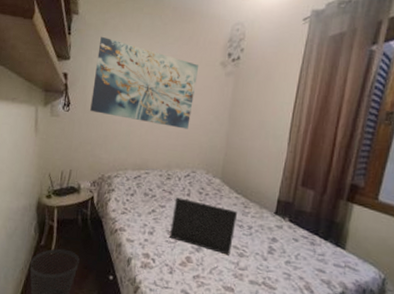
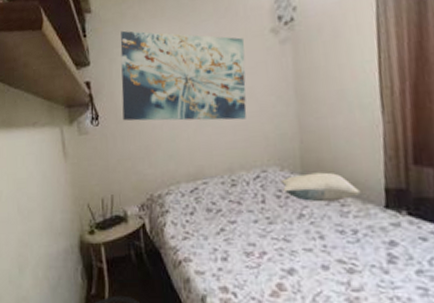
laptop: present [169,197,238,256] -> none [247,207,336,274]
pillow: none [204,179,260,204] -> present [280,172,361,202]

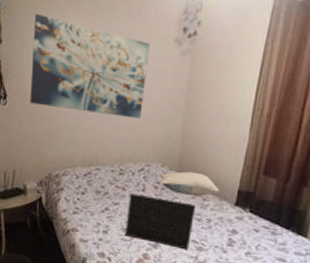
laptop: none [247,207,336,274] -> present [124,193,197,250]

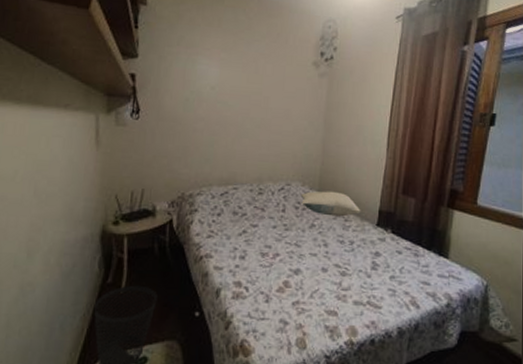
wall art: present [30,13,151,119] -> none [165,31,290,137]
laptop: present [124,193,197,250] -> none [263,214,339,276]

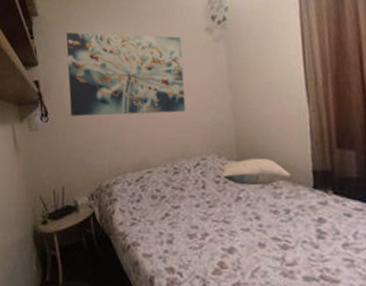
wall art: none [165,31,290,137] -> present [66,32,186,117]

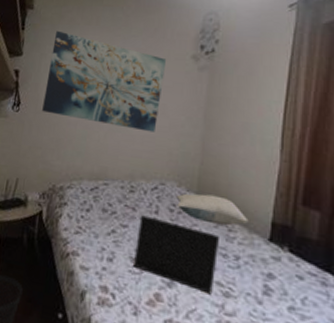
laptop: none [189,192,272,251] -> present [132,215,221,295]

